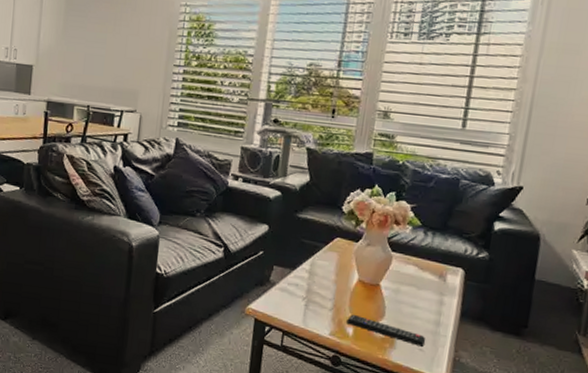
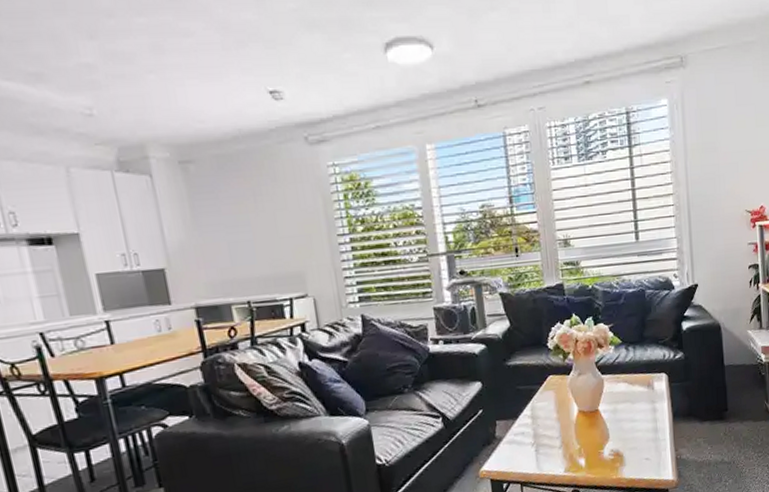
remote control: present [346,315,426,347] -> none [577,444,650,457]

